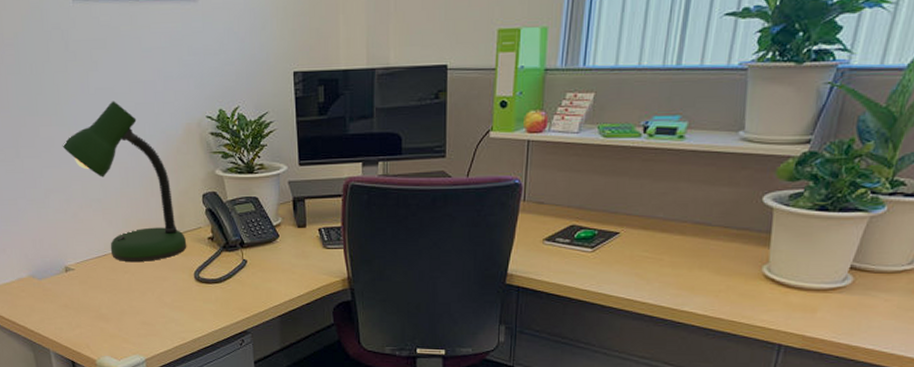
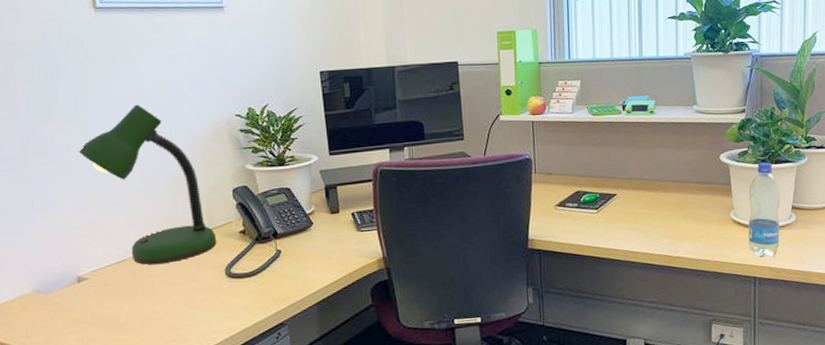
bottle: none [779,208,838,325] -> present [748,162,781,258]

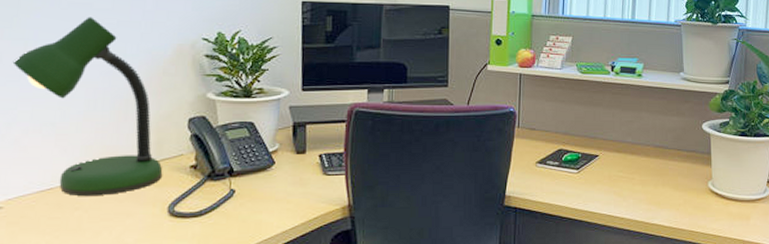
bottle: present [748,162,781,258] -> none [724,134,757,231]

